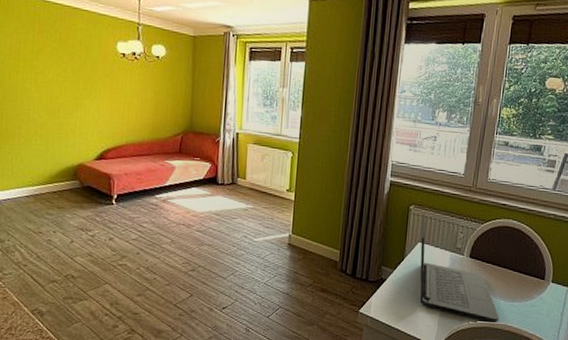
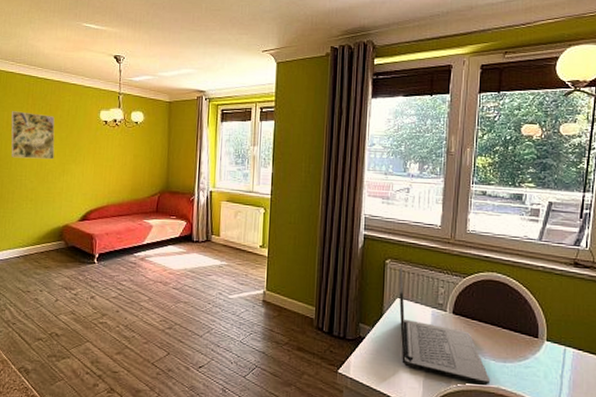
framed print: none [15,37,66,93] -> present [11,111,55,160]

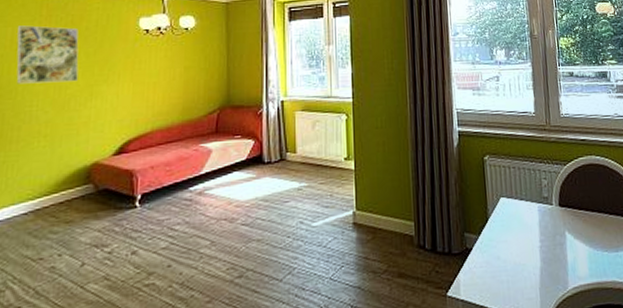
laptop: present [399,267,491,385] -> none [499,162,607,281]

